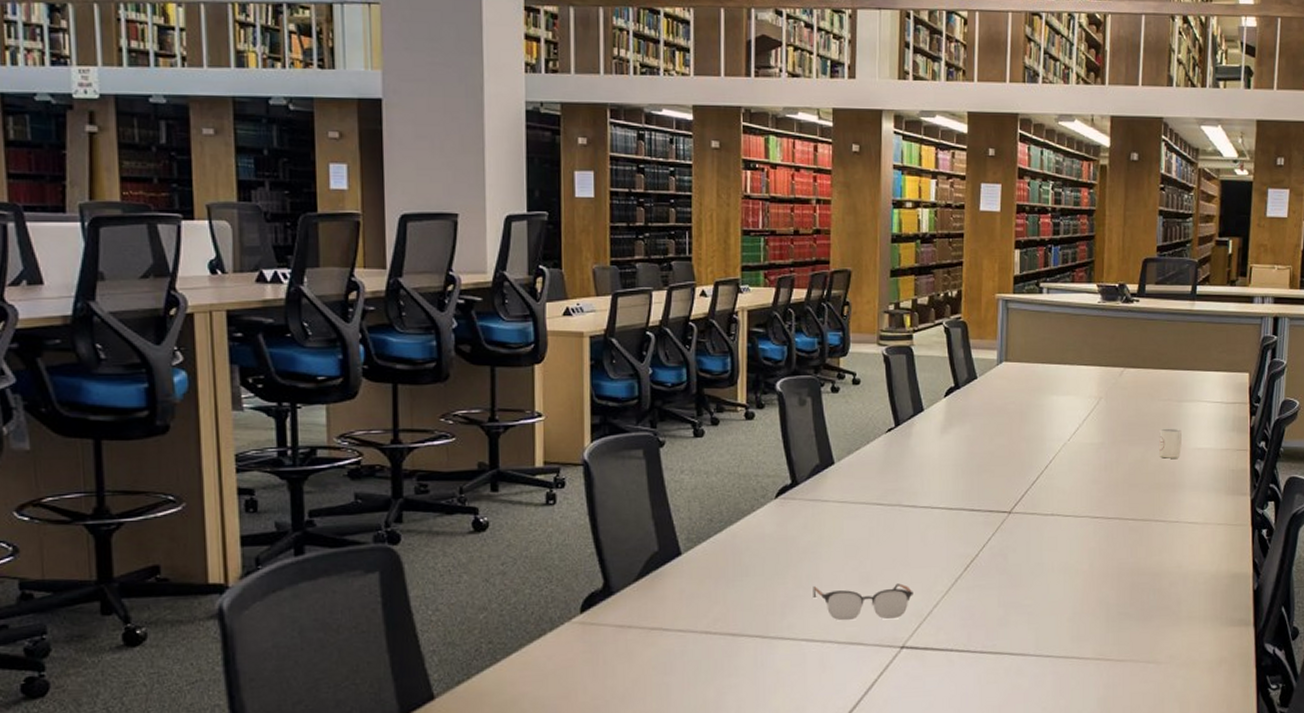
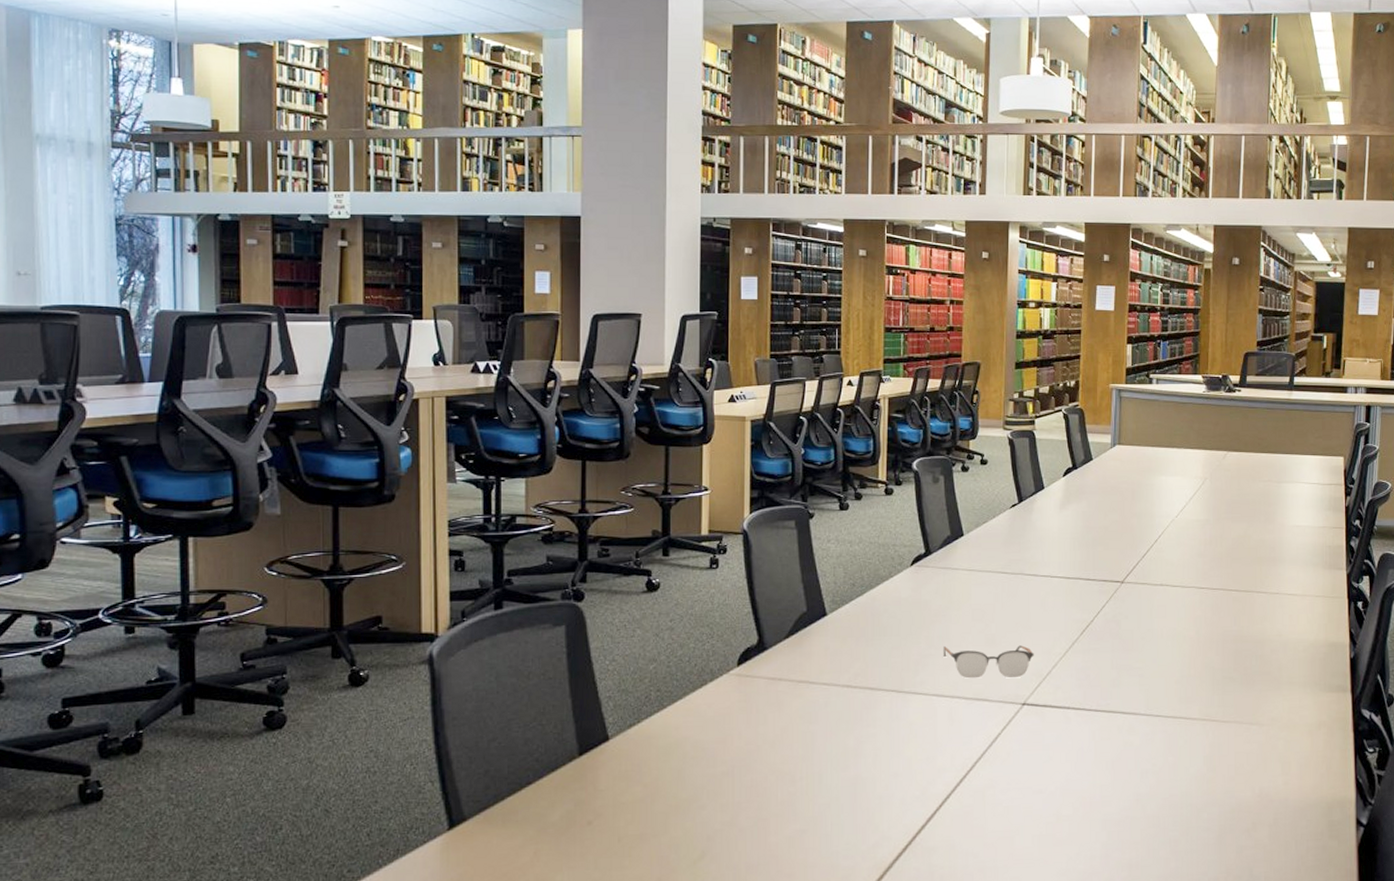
mug: present [1158,428,1182,459] -> none [1259,507,1281,535]

